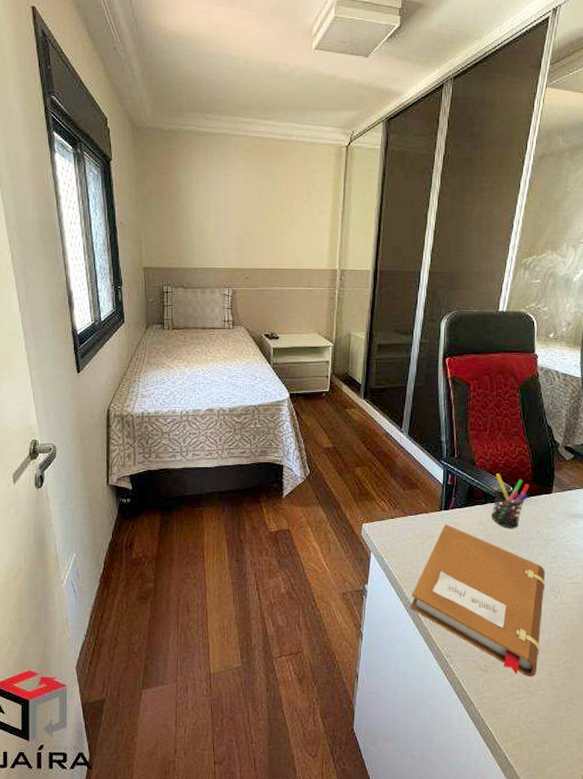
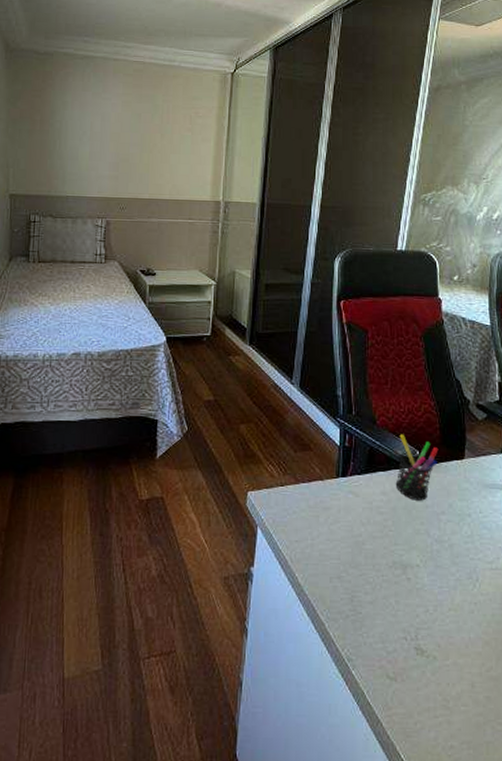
notebook: present [410,523,545,676] -> none [304,493,460,688]

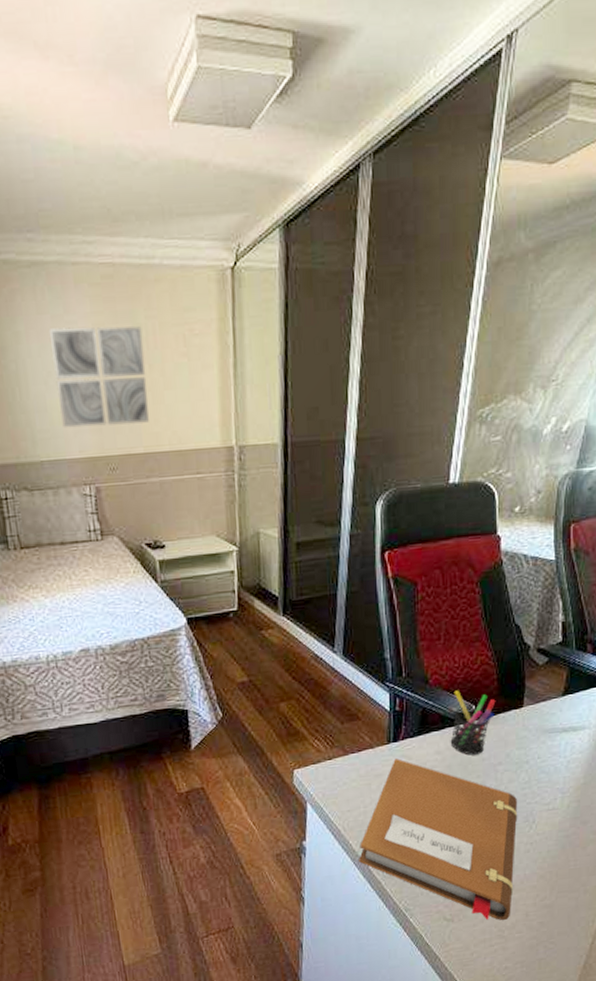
wall art: none [88,102,159,176] -> present [48,326,149,428]
notebook: none [304,493,460,688] -> present [359,757,517,921]

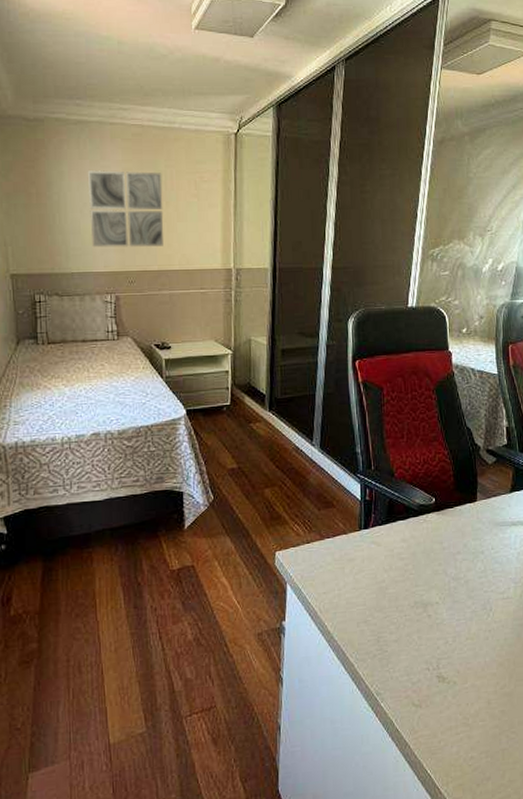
notebook: present [359,757,517,921] -> none [333,544,476,708]
pen holder: present [450,690,496,755] -> none [414,484,453,544]

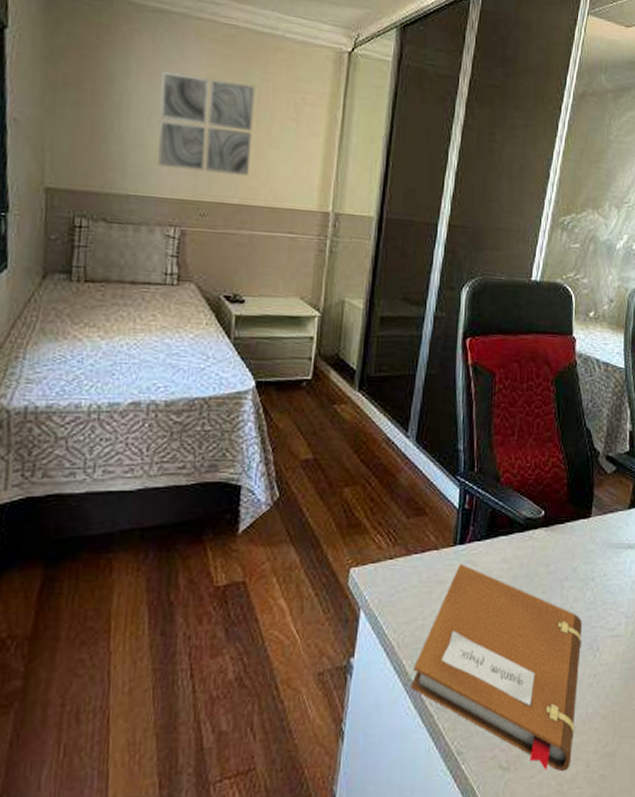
notebook: none [333,544,476,708] -> present [411,563,582,771]

